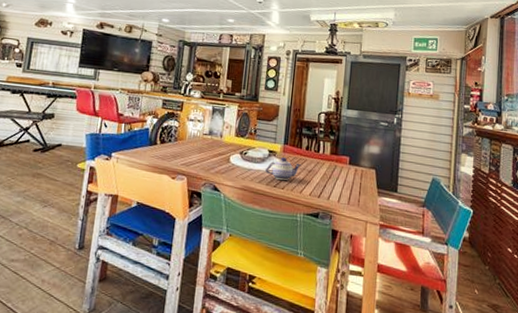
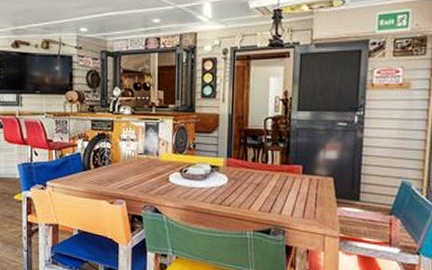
teapot: present [264,156,301,180] -> none [208,171,248,196]

